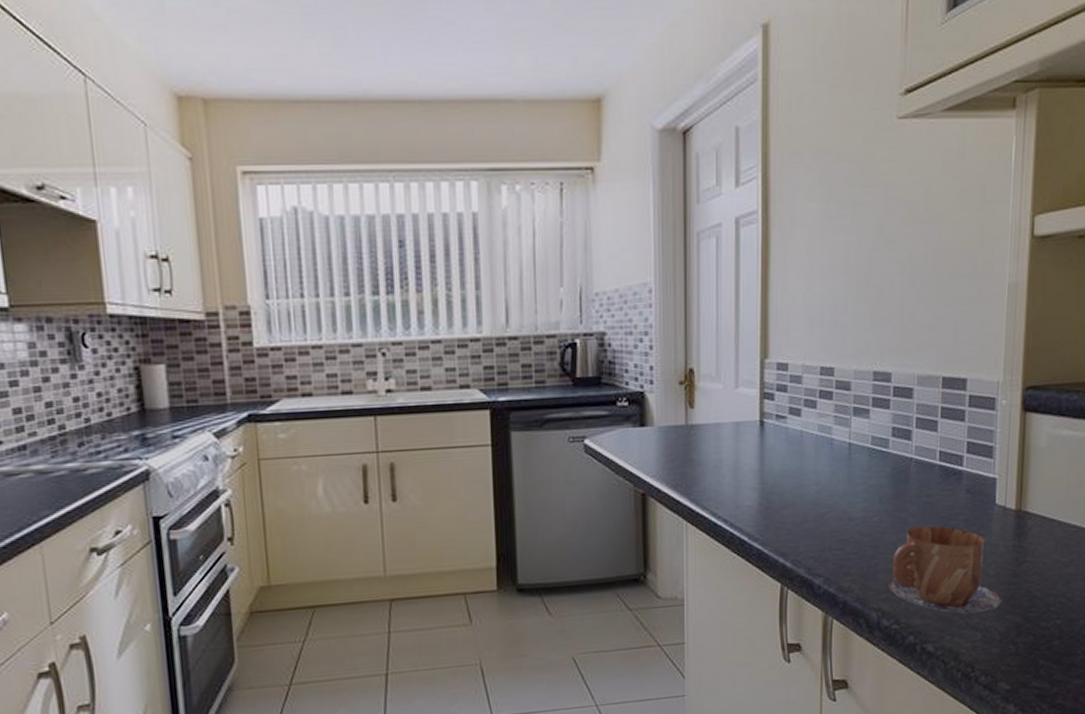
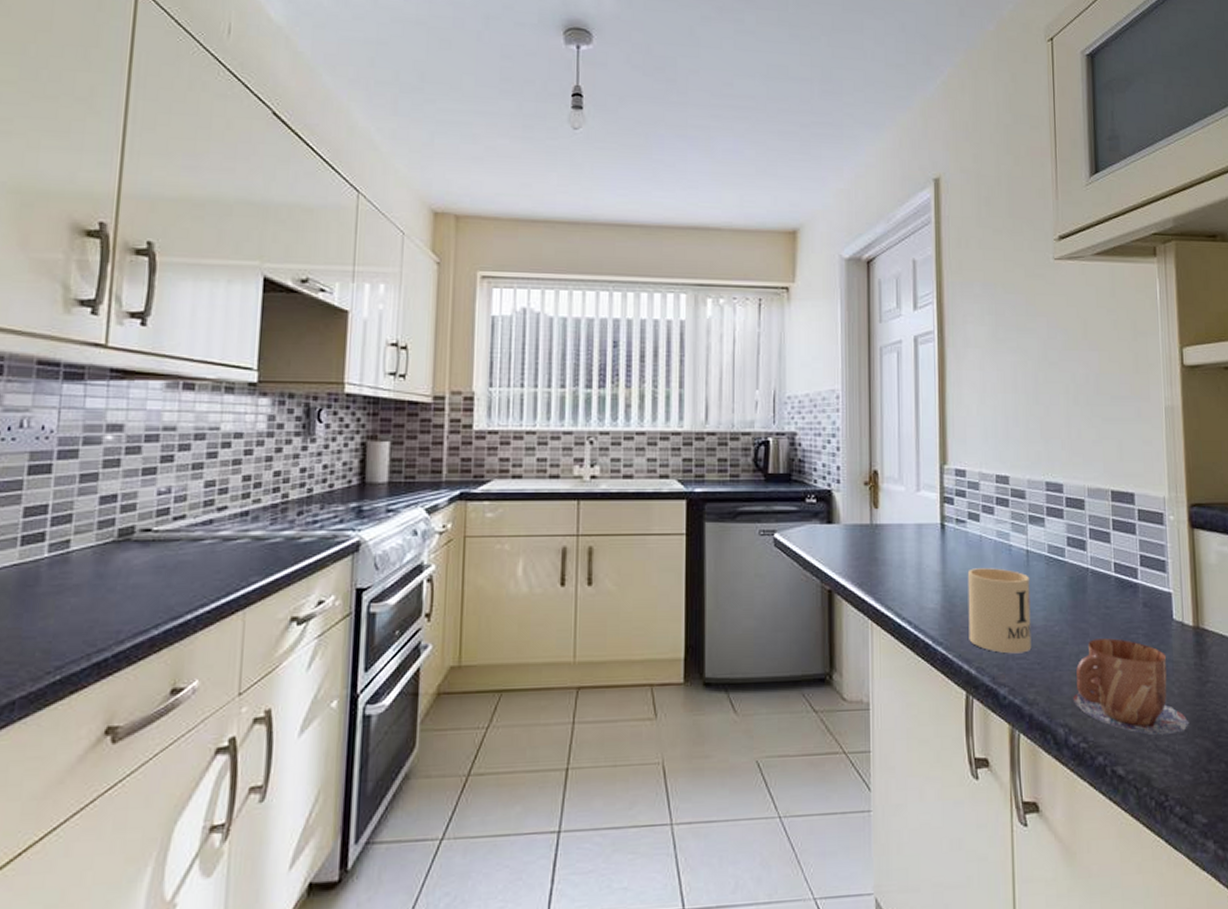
mug: none [785,462,850,546] -> present [967,568,1032,654]

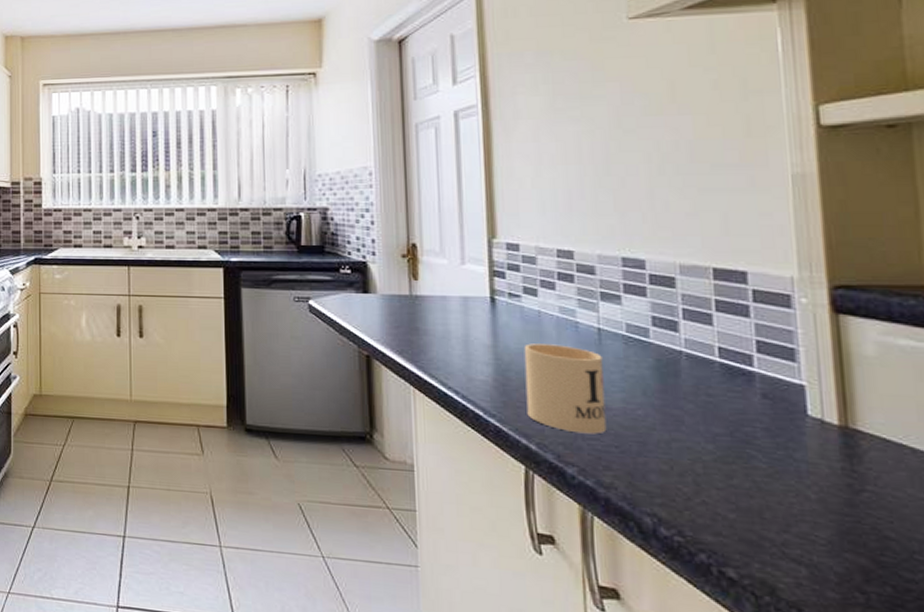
mug: present [1072,638,1189,735] -> none [662,427,834,543]

